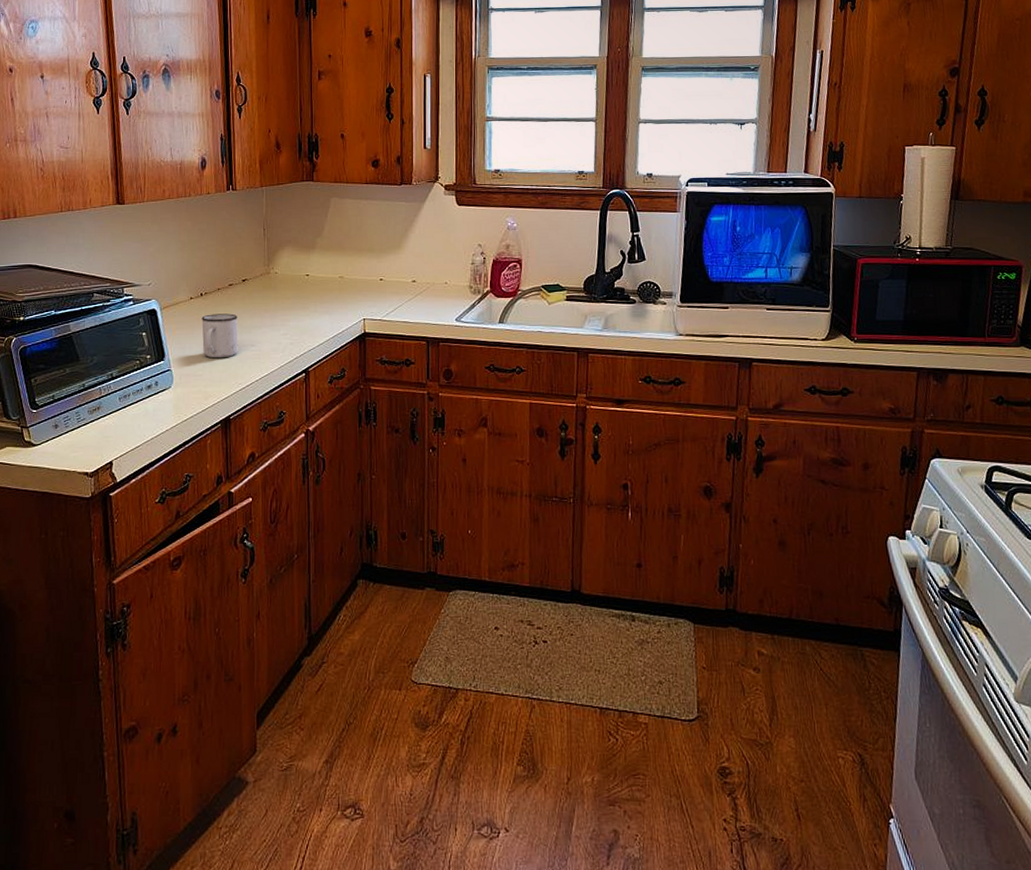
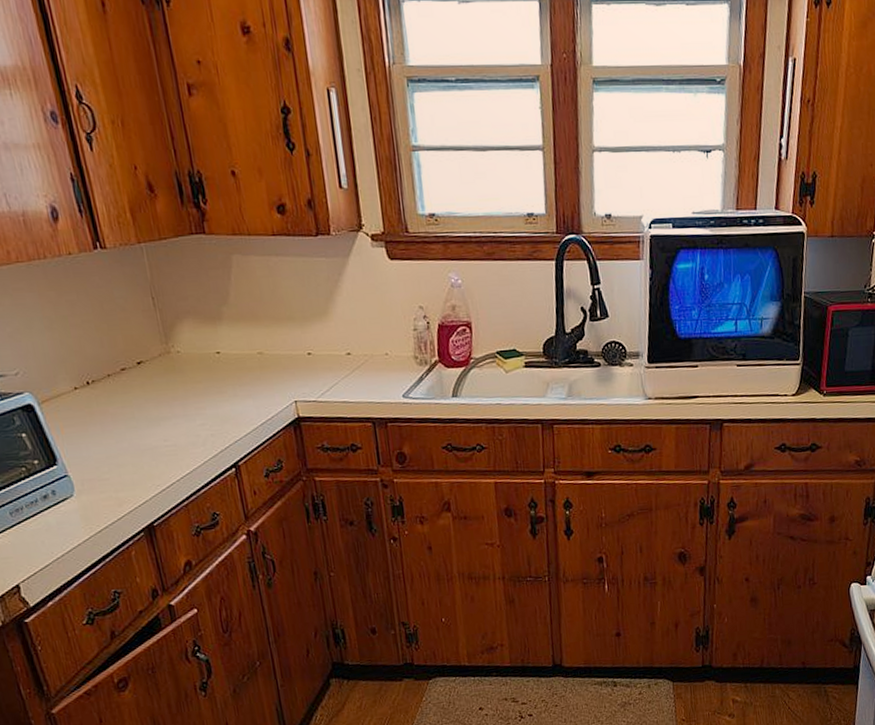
mug: present [202,313,238,359] -> none [94,404,149,459]

